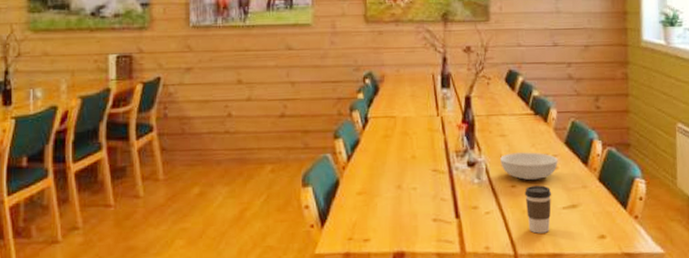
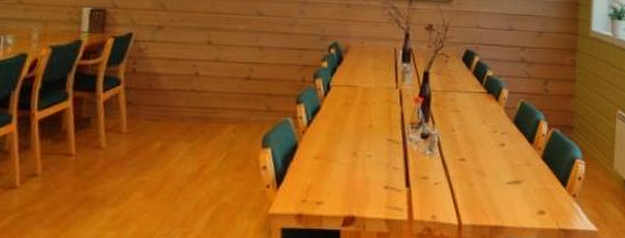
serving bowl: present [500,152,558,181] -> none [452,128,506,156]
coffee cup: present [524,185,552,234] -> none [472,161,498,206]

